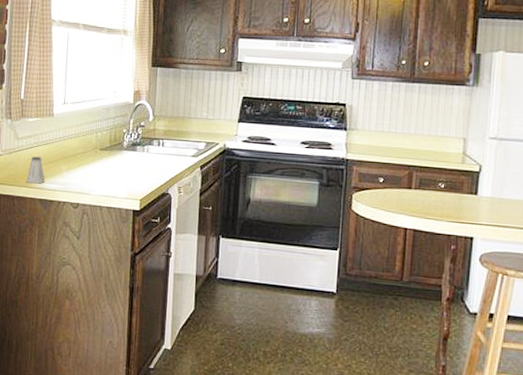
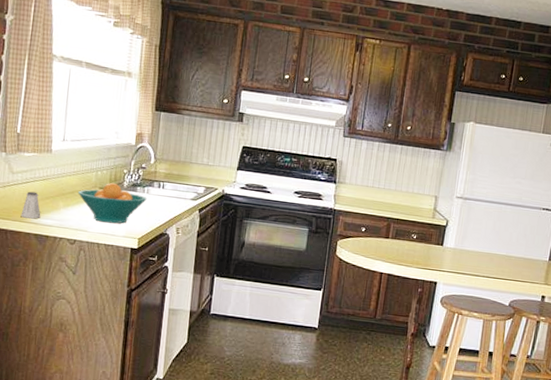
fruit bowl: none [78,143,147,185] -> present [77,182,147,224]

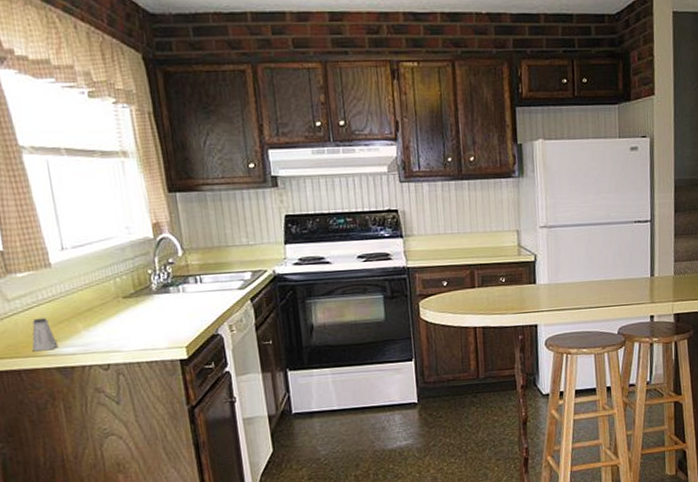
fruit bowl: present [77,182,147,224] -> none [96,287,185,337]

